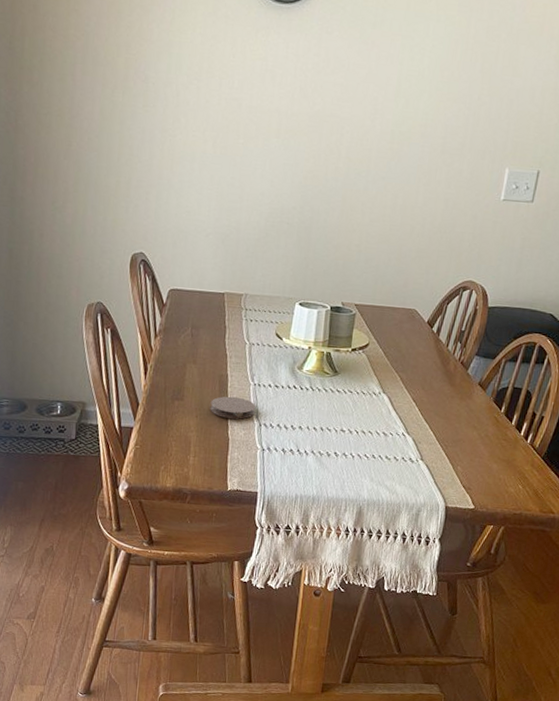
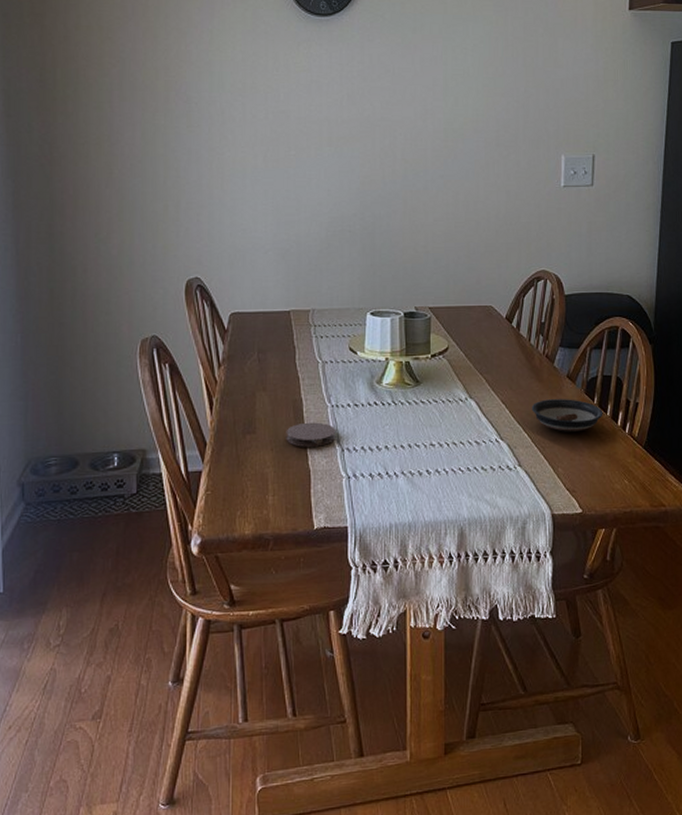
saucer: none [440,402,509,436] -> present [531,399,604,432]

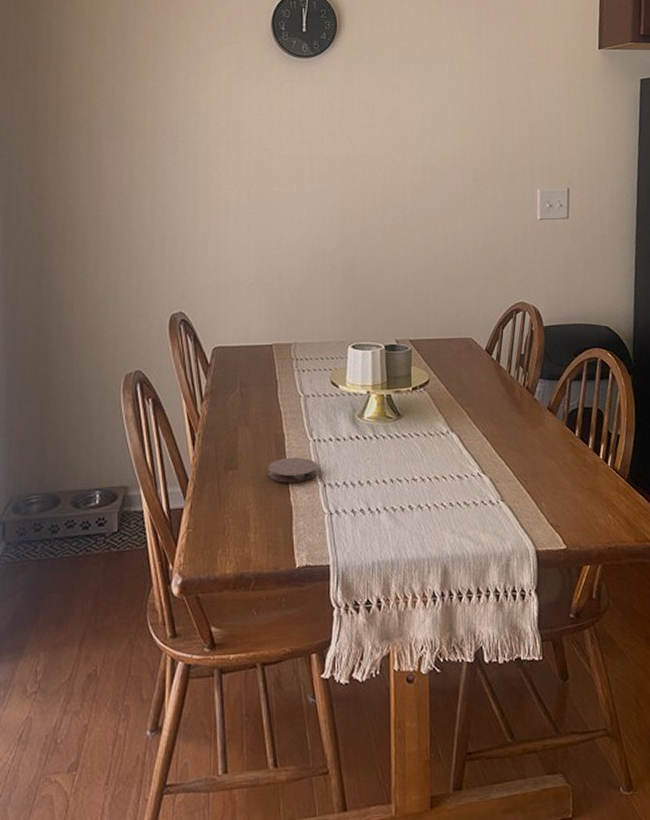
saucer: present [531,399,604,432] -> none [513,431,585,465]

